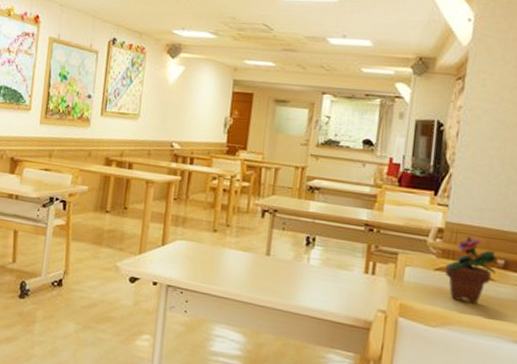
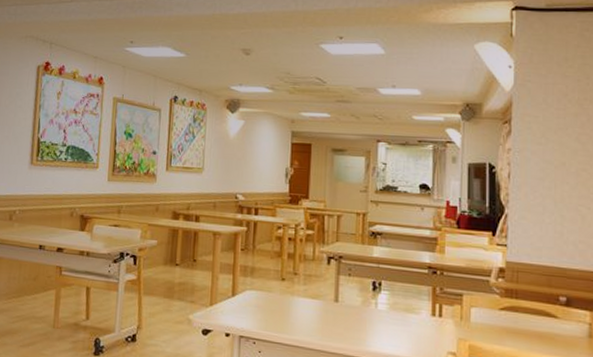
potted flower: present [444,236,497,304] -> none [509,274,559,343]

